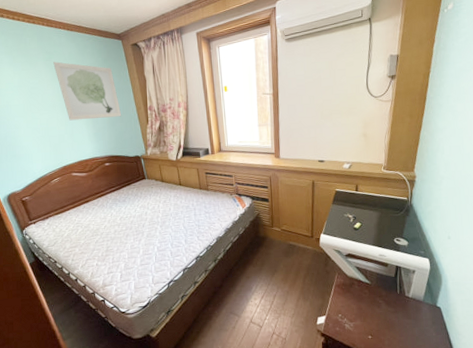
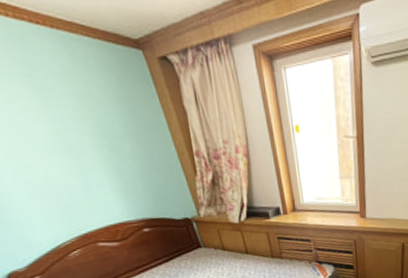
wall art: present [53,62,122,121] -> none [37,79,158,171]

